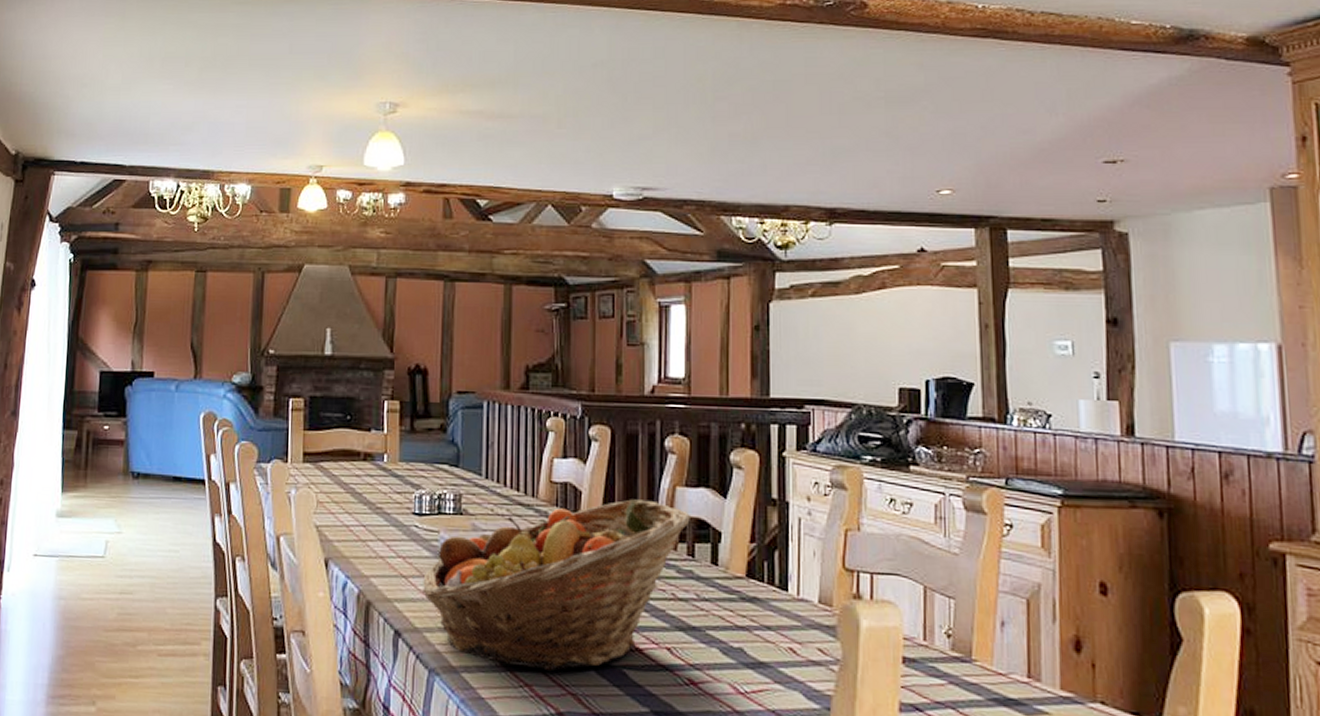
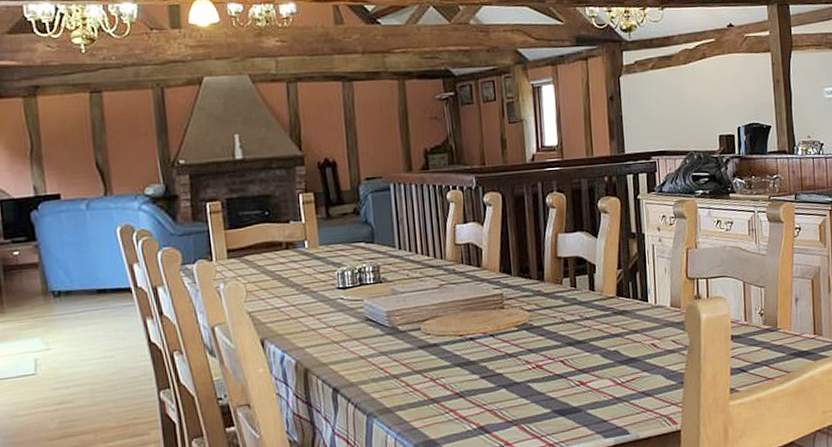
fruit basket: present [423,499,692,672] -> none [353,247,572,398]

